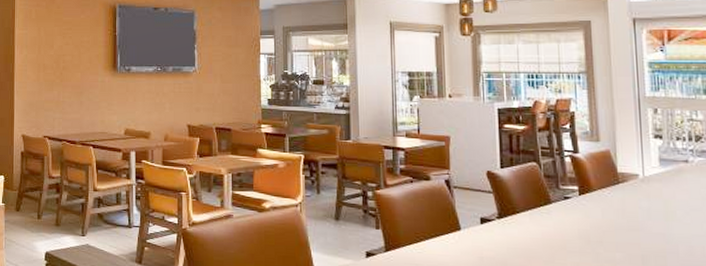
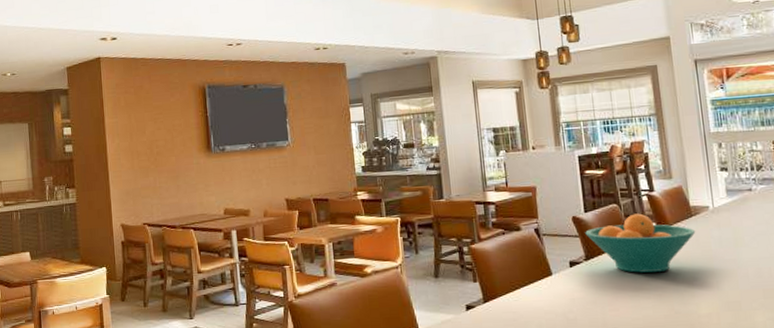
fruit bowl: none [500,174,622,239] -> present [585,213,696,273]

